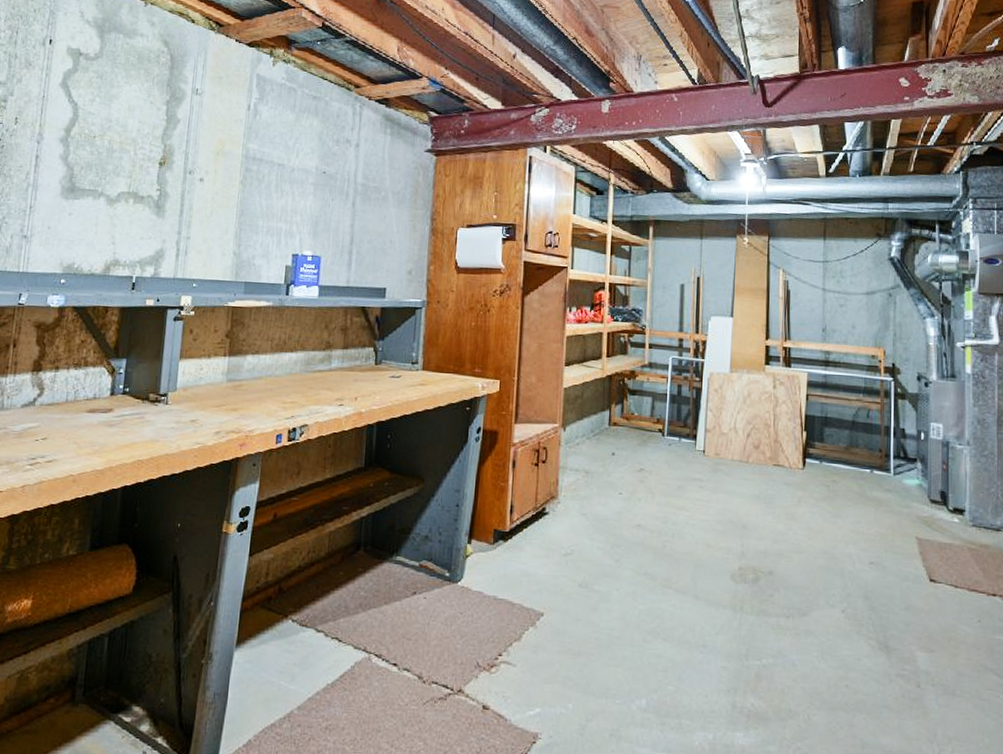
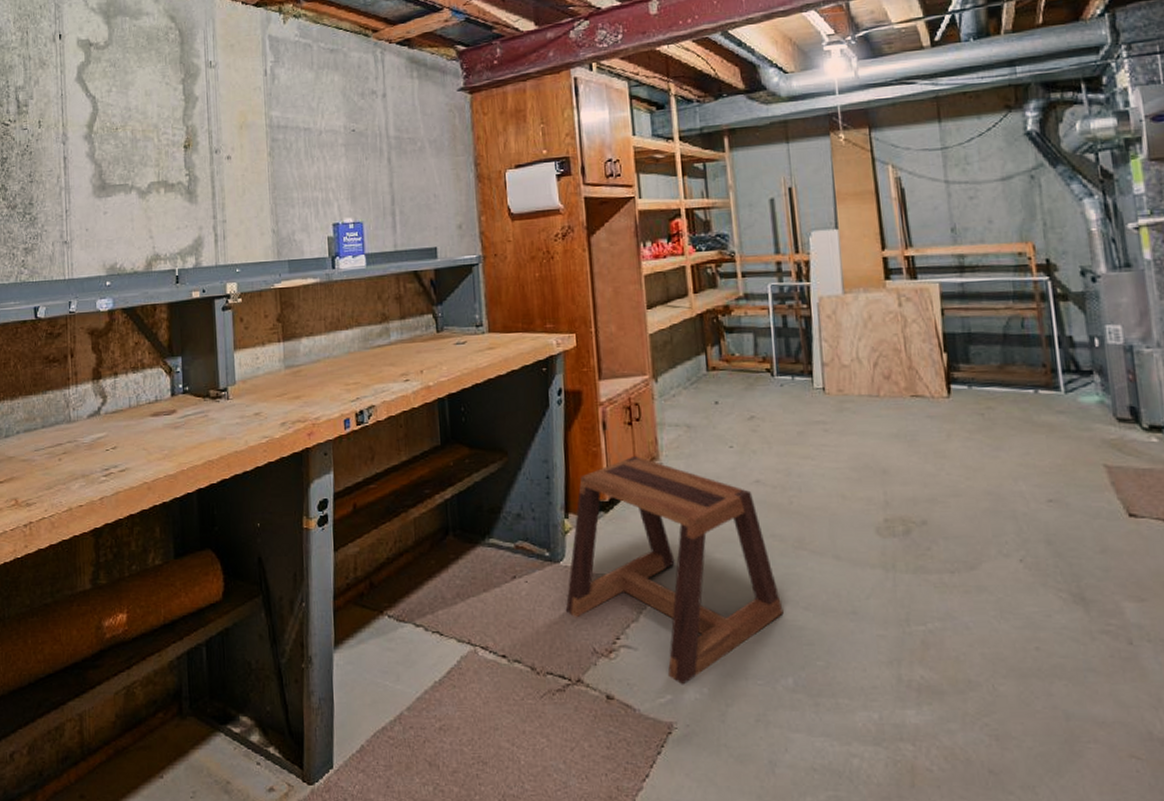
stool: none [457,494,646,700] -> present [565,456,784,685]

